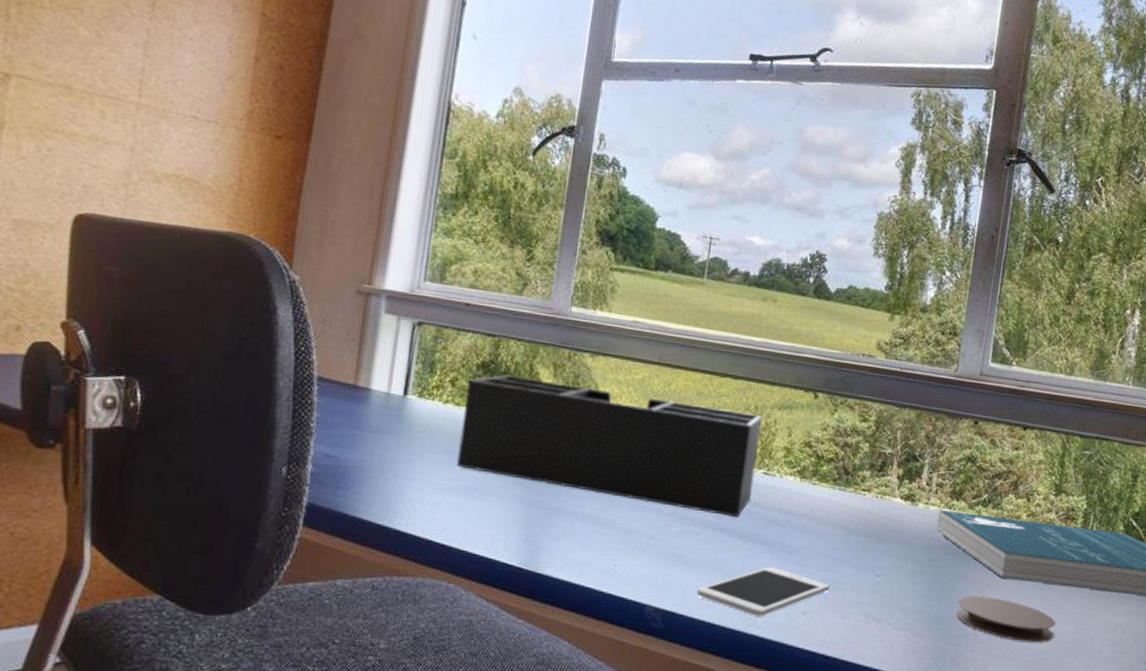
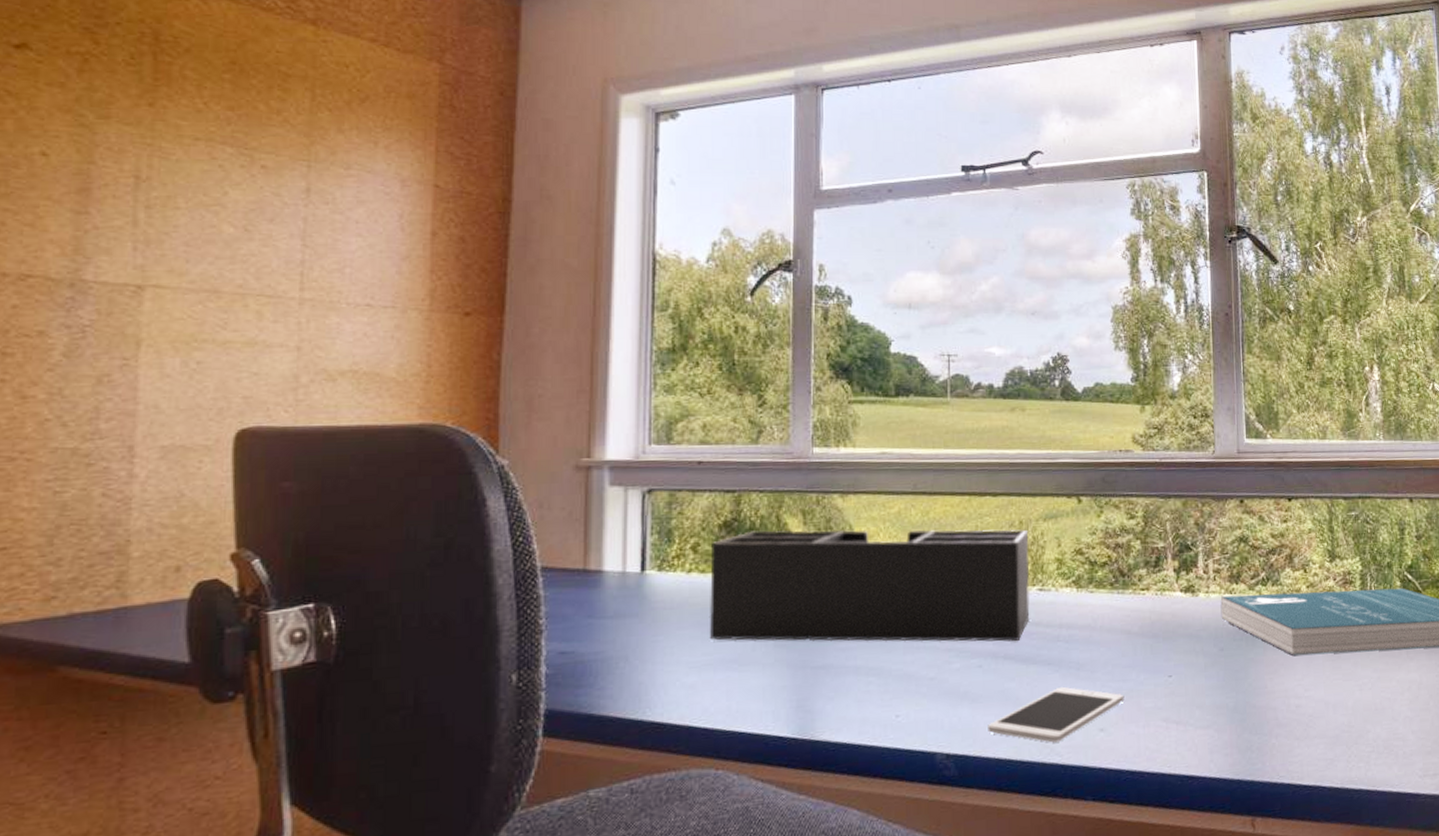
coaster: present [956,595,1056,643] -> none [1254,676,1353,718]

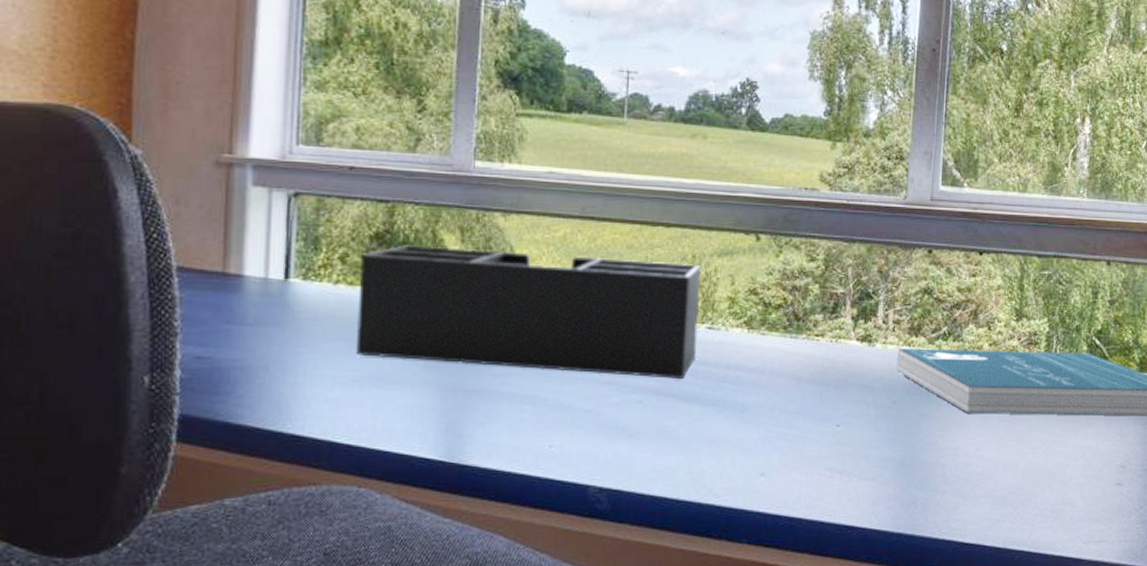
cell phone: present [988,686,1124,743] -> none [644,428,789,484]

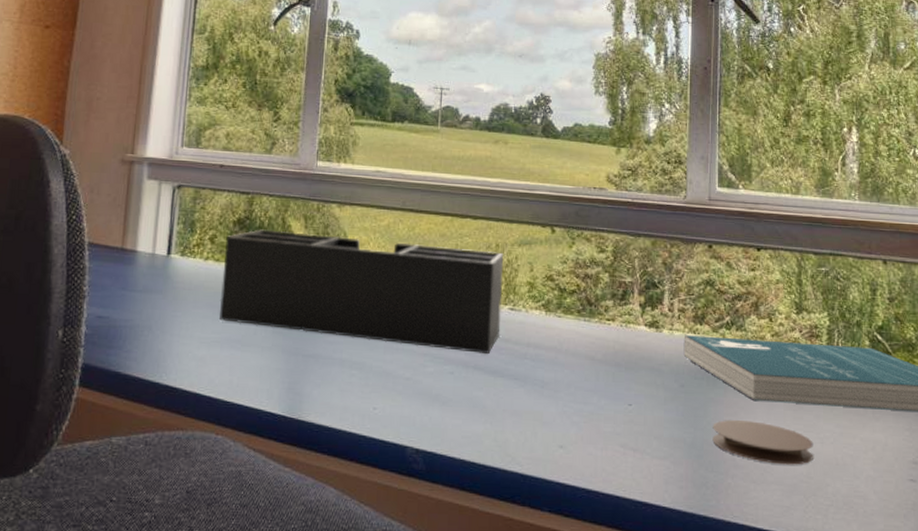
coaster: none [923,434,1025,477] -> present [712,419,813,465]

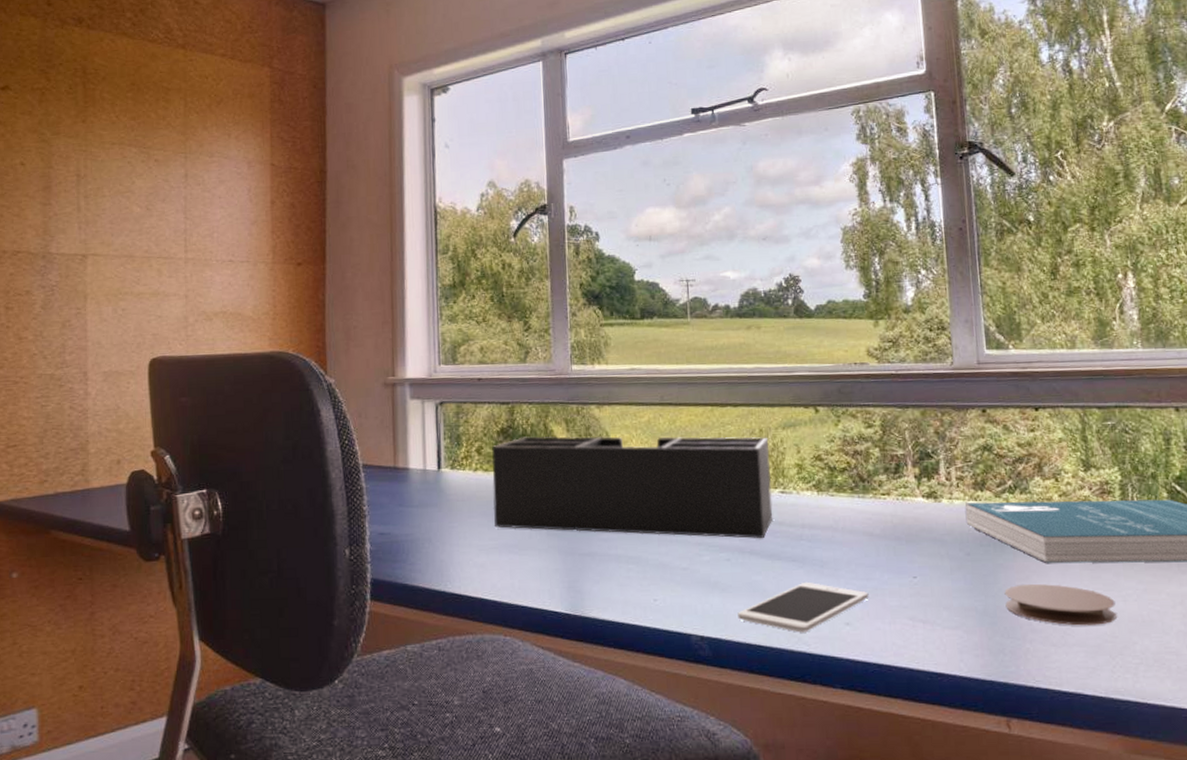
cell phone: none [455,401,585,453] -> present [738,582,869,633]

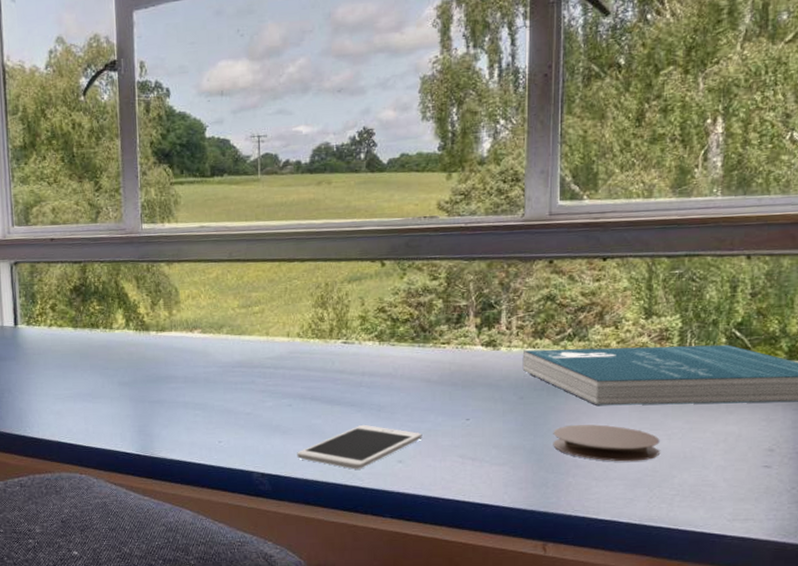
desk organizer: present [491,436,773,538] -> none [64,290,335,386]

